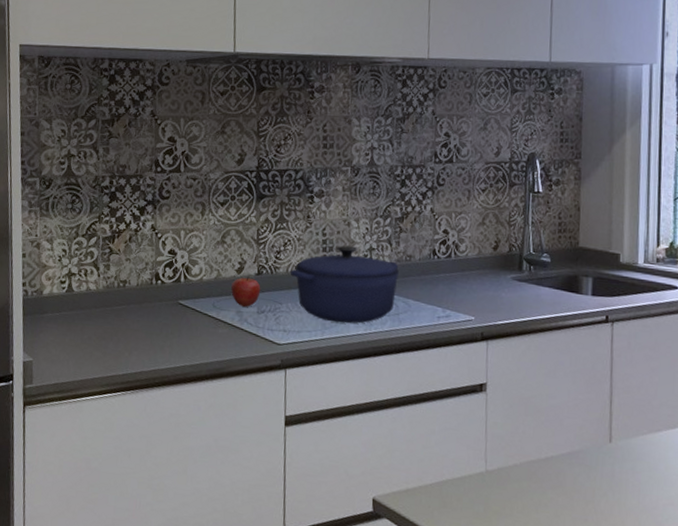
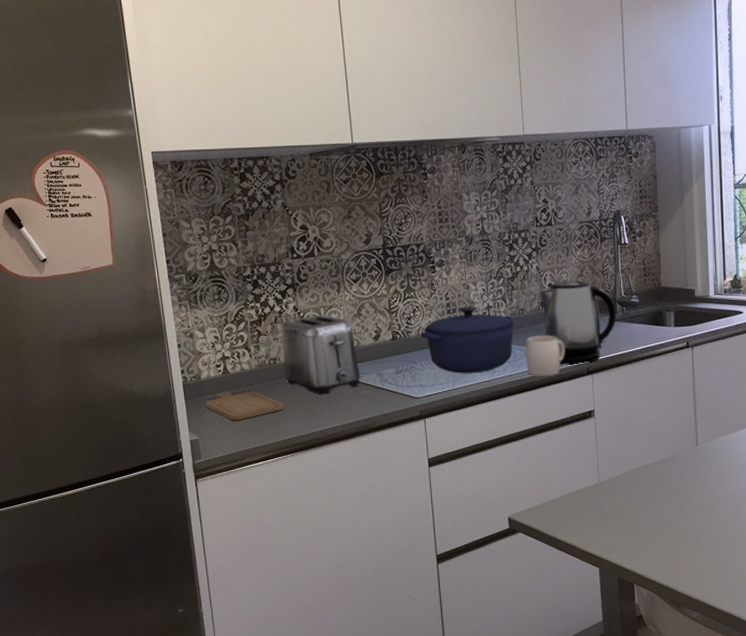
chopping board: none [44,312,130,346] -> present [205,392,284,421]
toaster: none [134,237,218,327] -> present [282,315,360,394]
fruit: present [231,276,261,307] -> none [371,342,397,369]
mug: none [409,288,457,338] -> present [525,336,564,377]
kettle: none [432,227,523,327] -> present [540,280,617,364]

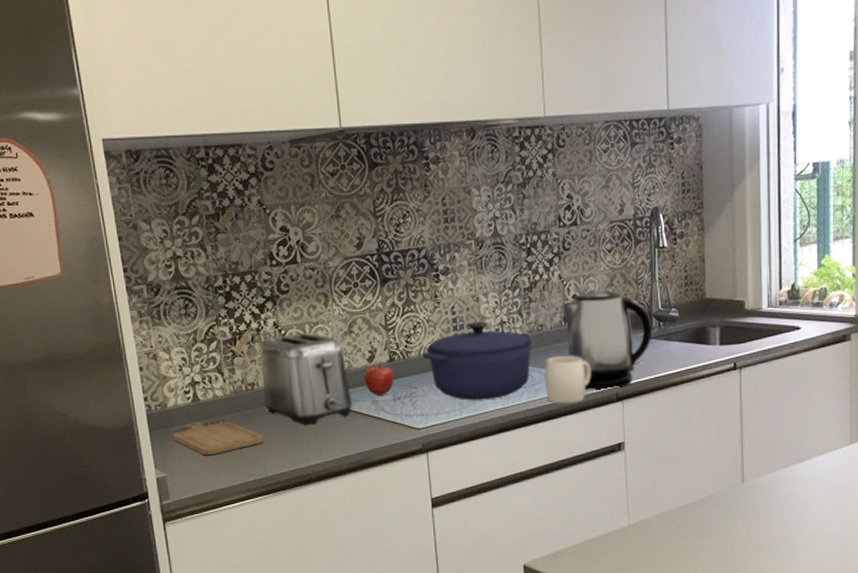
fruit: none [371,342,397,369] -> present [364,364,395,395]

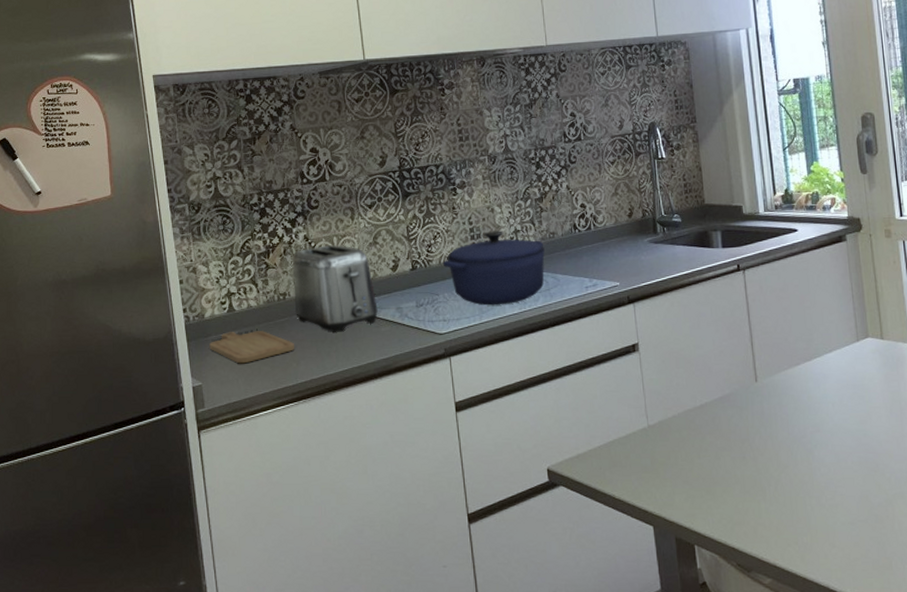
fruit: present [364,364,395,395] -> none [389,272,417,302]
mug: present [544,356,590,404] -> none [558,261,602,308]
kettle: present [562,290,653,389] -> none [571,199,658,292]

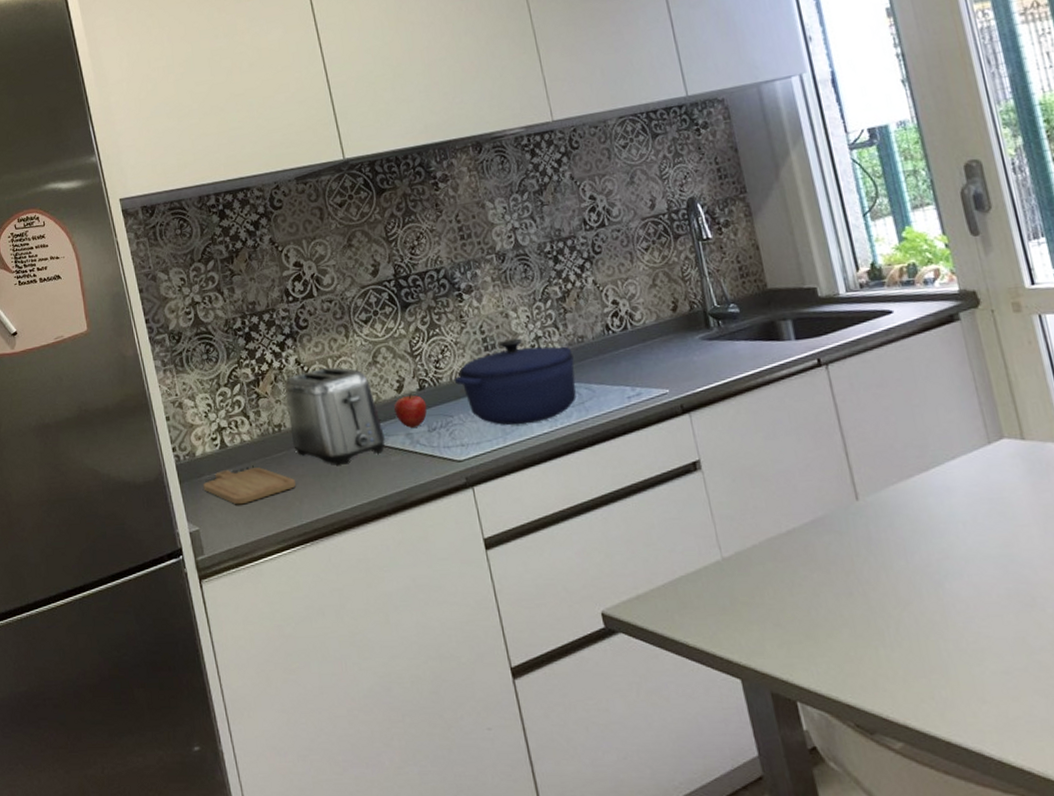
fruit: none [389,272,417,302] -> present [394,393,428,428]

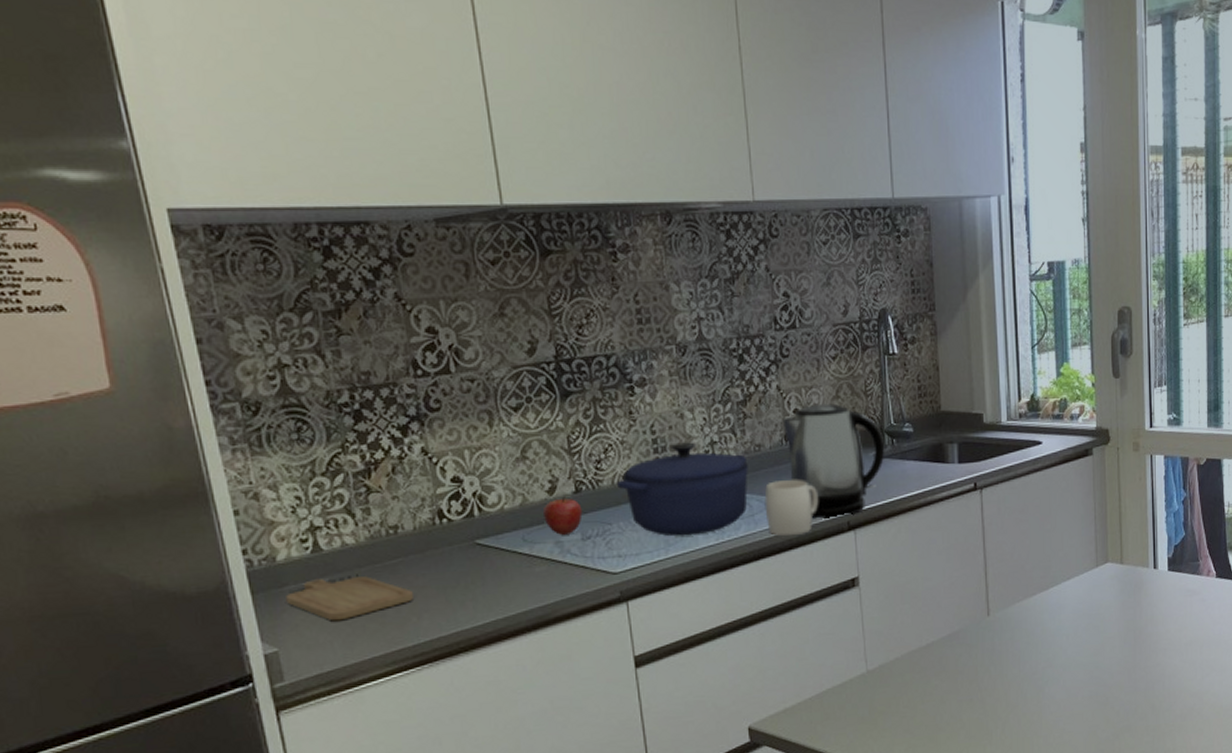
toaster: present [285,367,386,465] -> none [406,460,530,575]
mug: none [592,367,647,423] -> present [764,480,818,537]
kettle: none [601,291,713,403] -> present [782,403,885,518]

